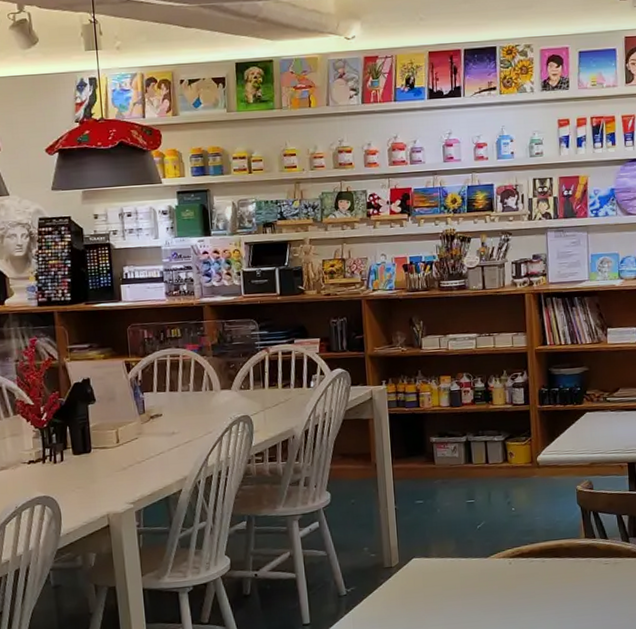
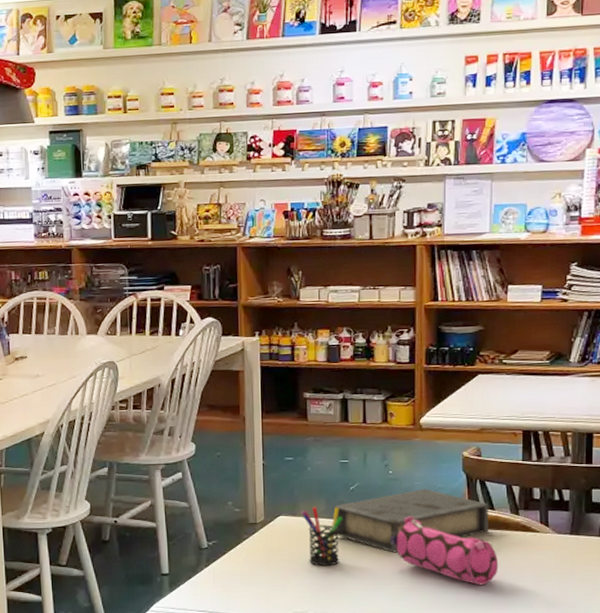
pen holder: none [433,546,471,605] -> present [301,507,342,566]
book: none [462,523,604,587] -> present [333,488,488,553]
pencil case: none [515,549,615,612] -> present [389,515,499,586]

